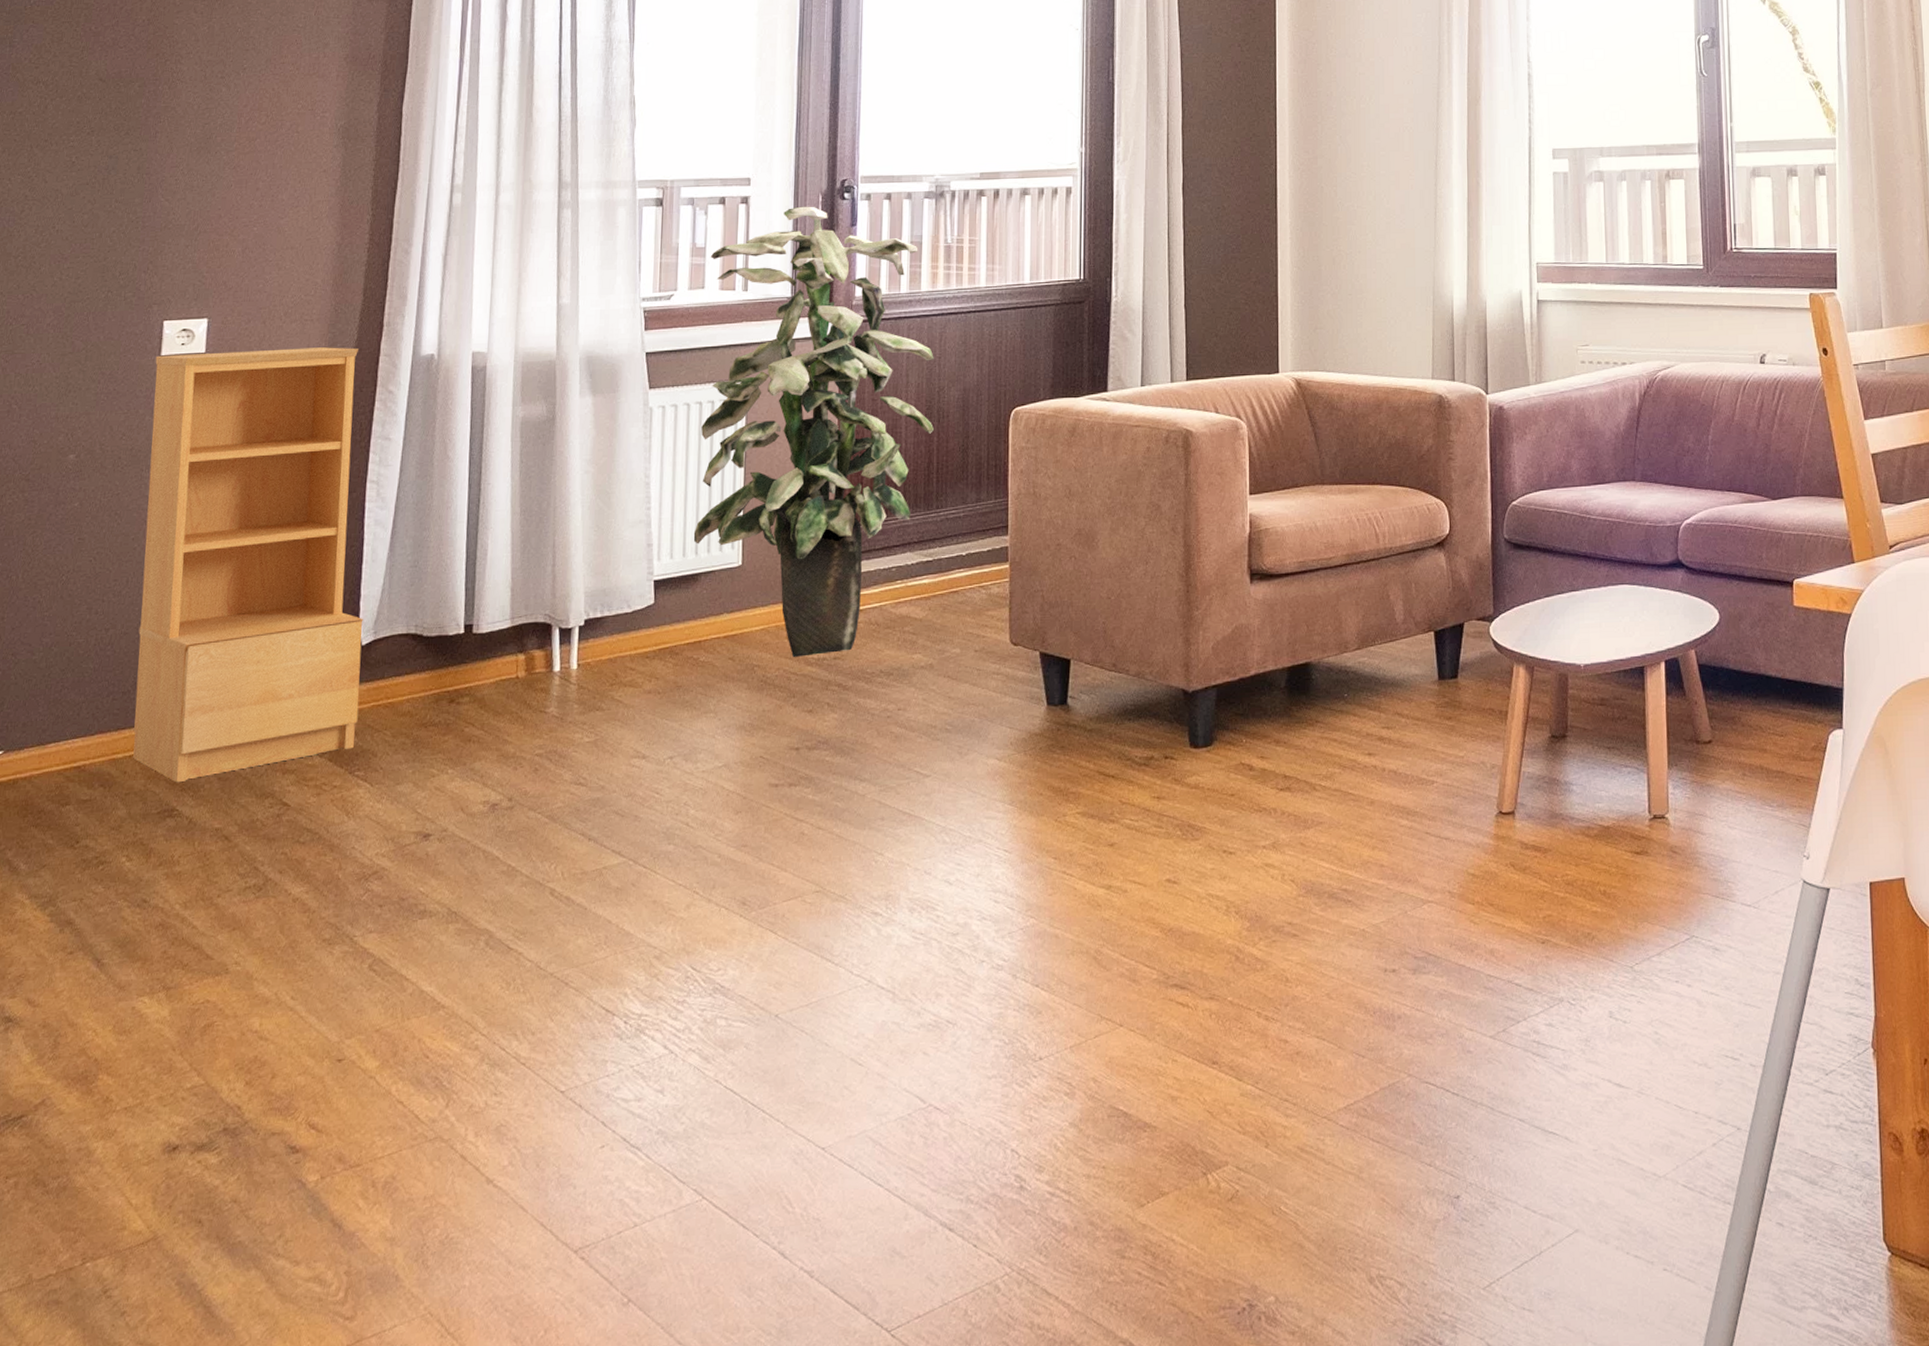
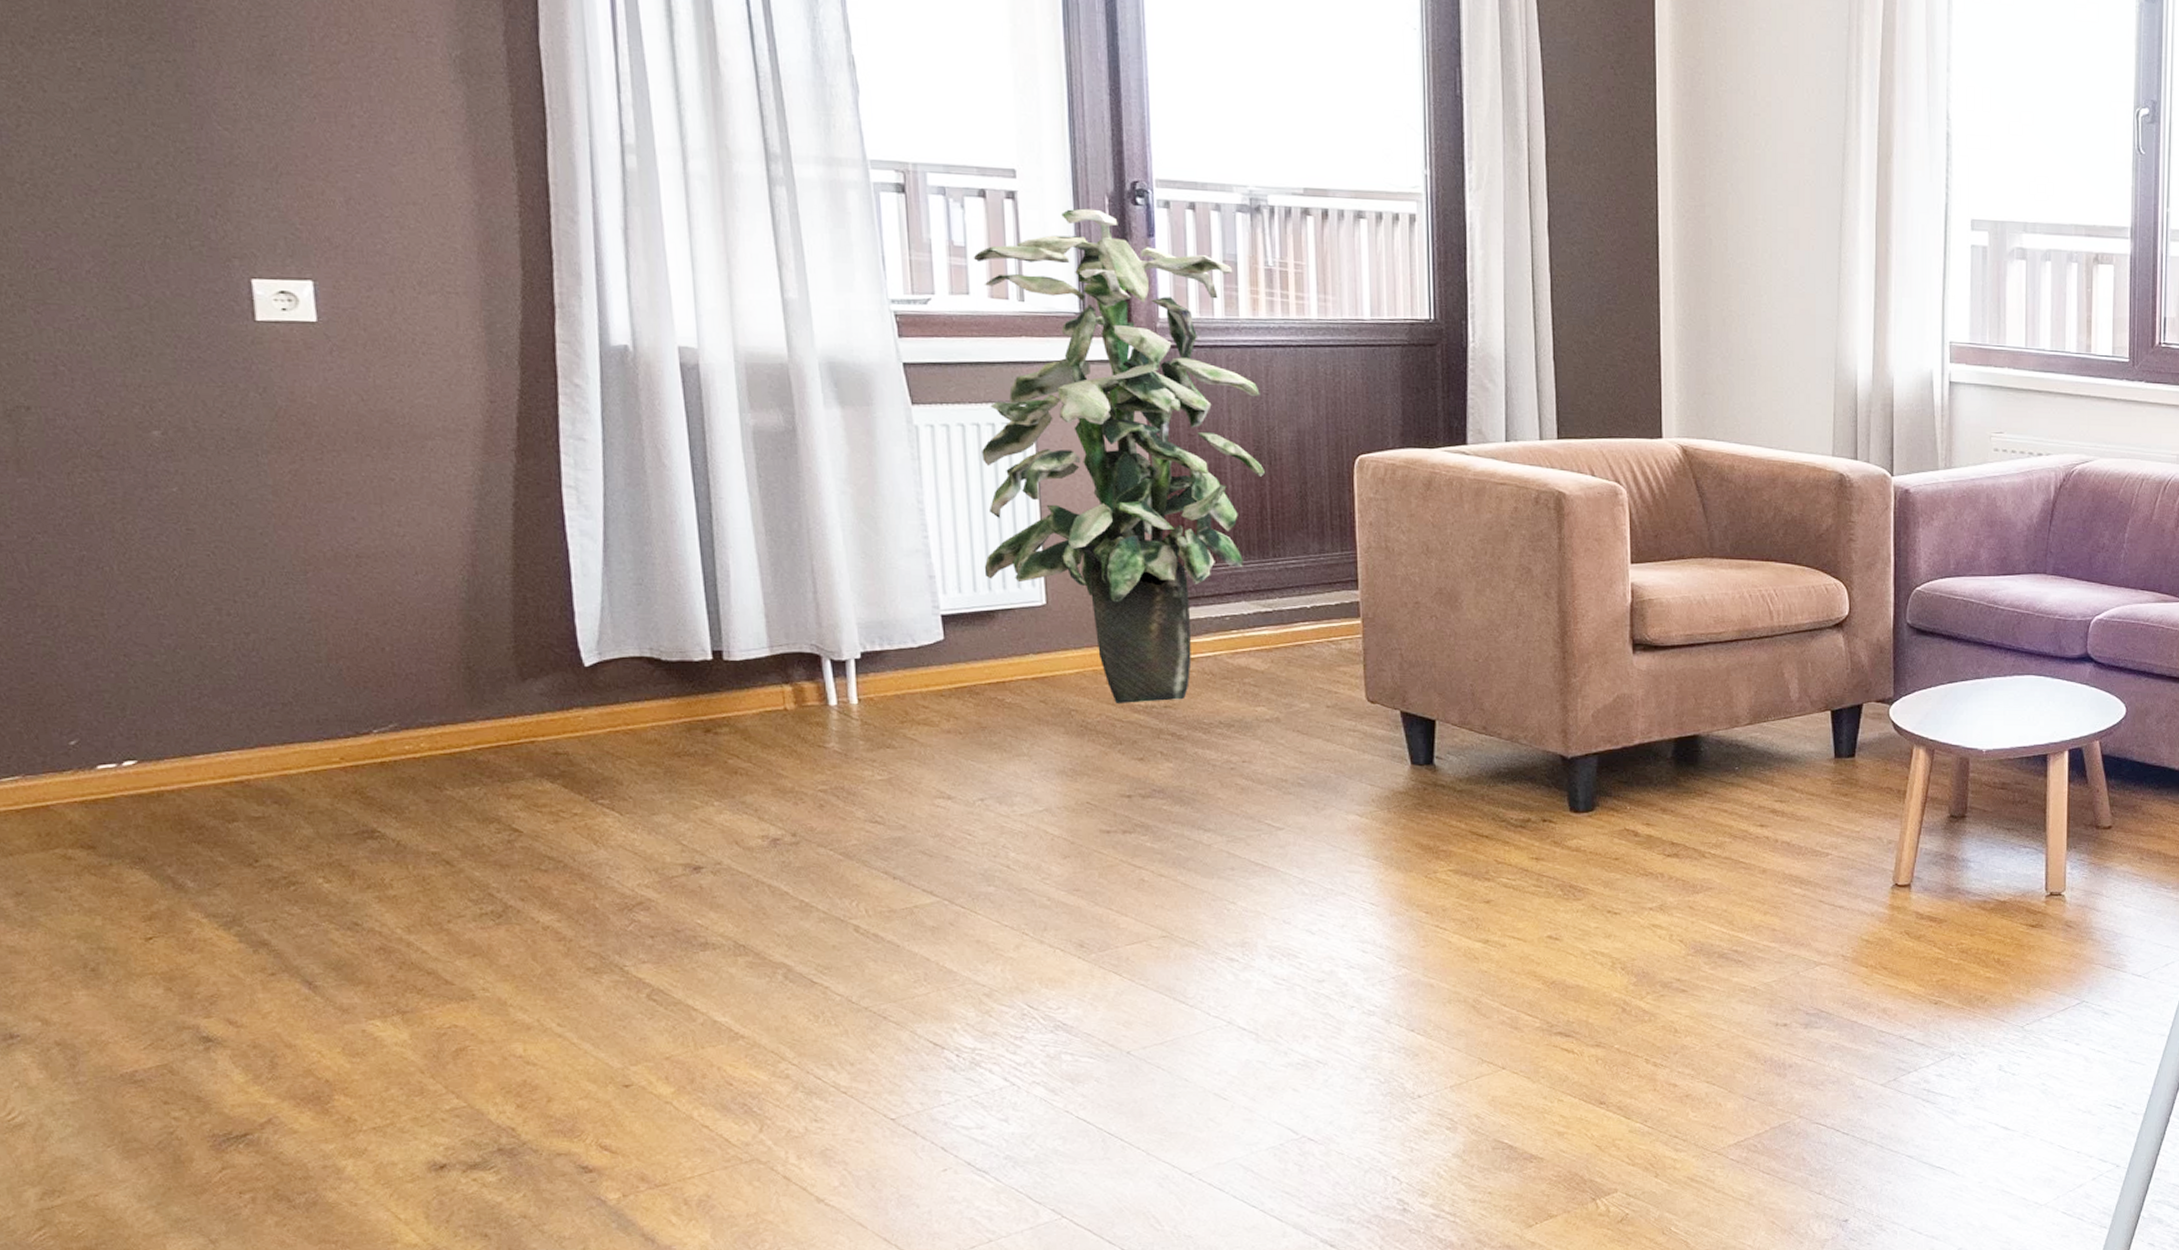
bookshelf: present [133,347,364,783] -> none [249,320,593,803]

